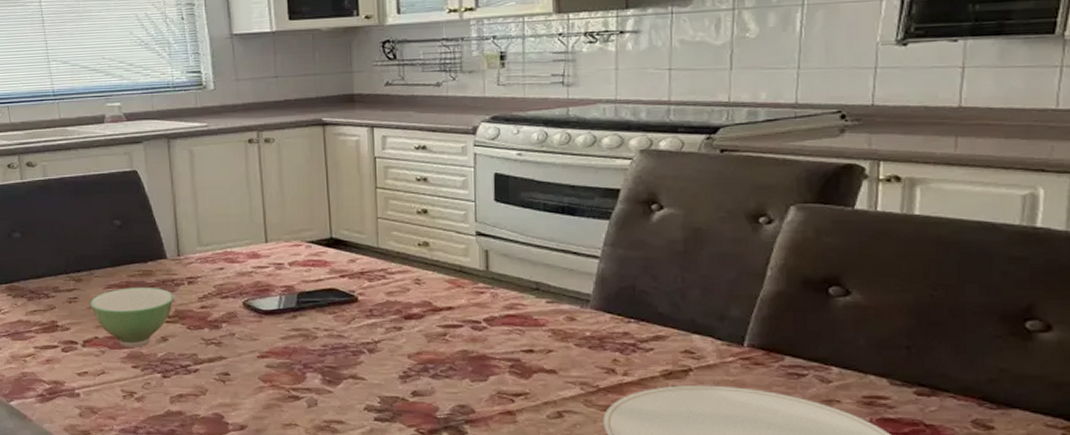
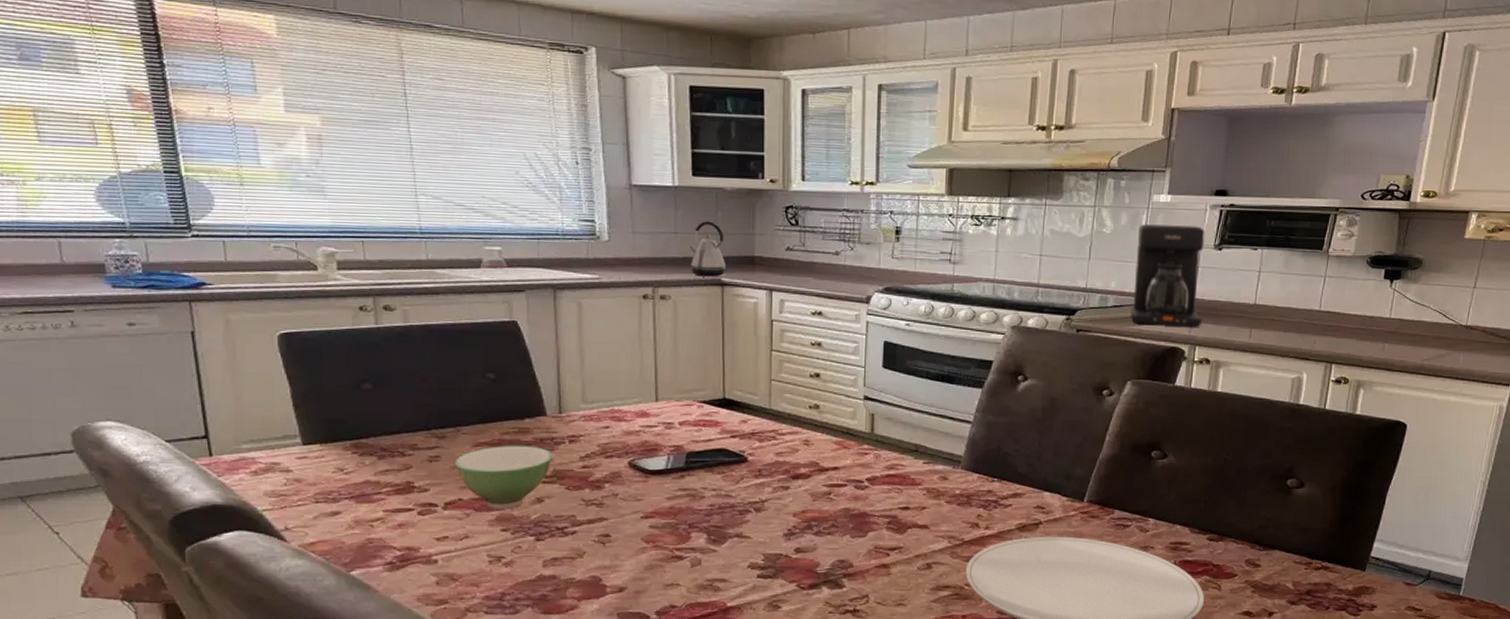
kettle: none [290,63,327,118] -> present [690,221,727,277]
coffee maker: none [788,19,885,140] -> present [1130,224,1205,327]

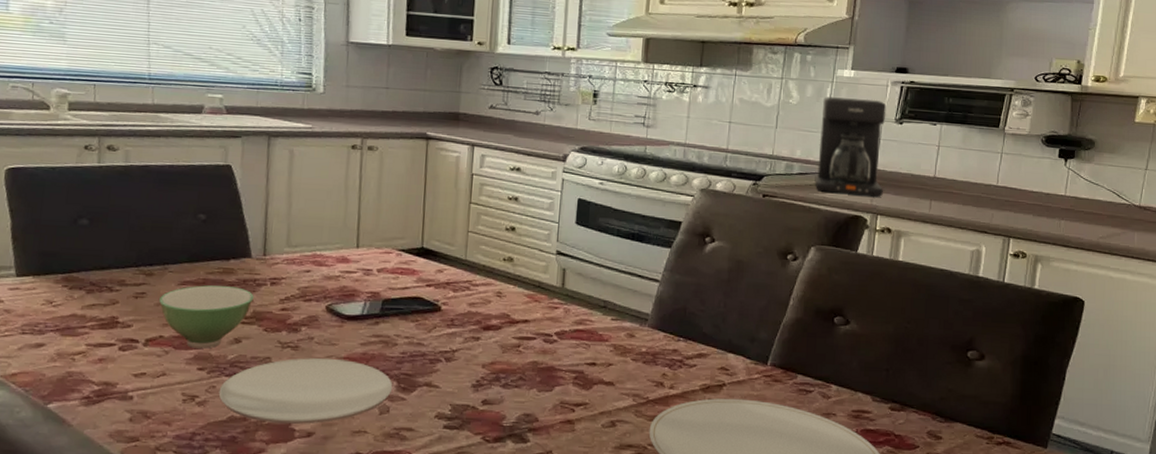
plate: none [525,514,703,580] -> present [218,358,393,424]
kettle: present [690,221,727,277] -> none [399,78,433,131]

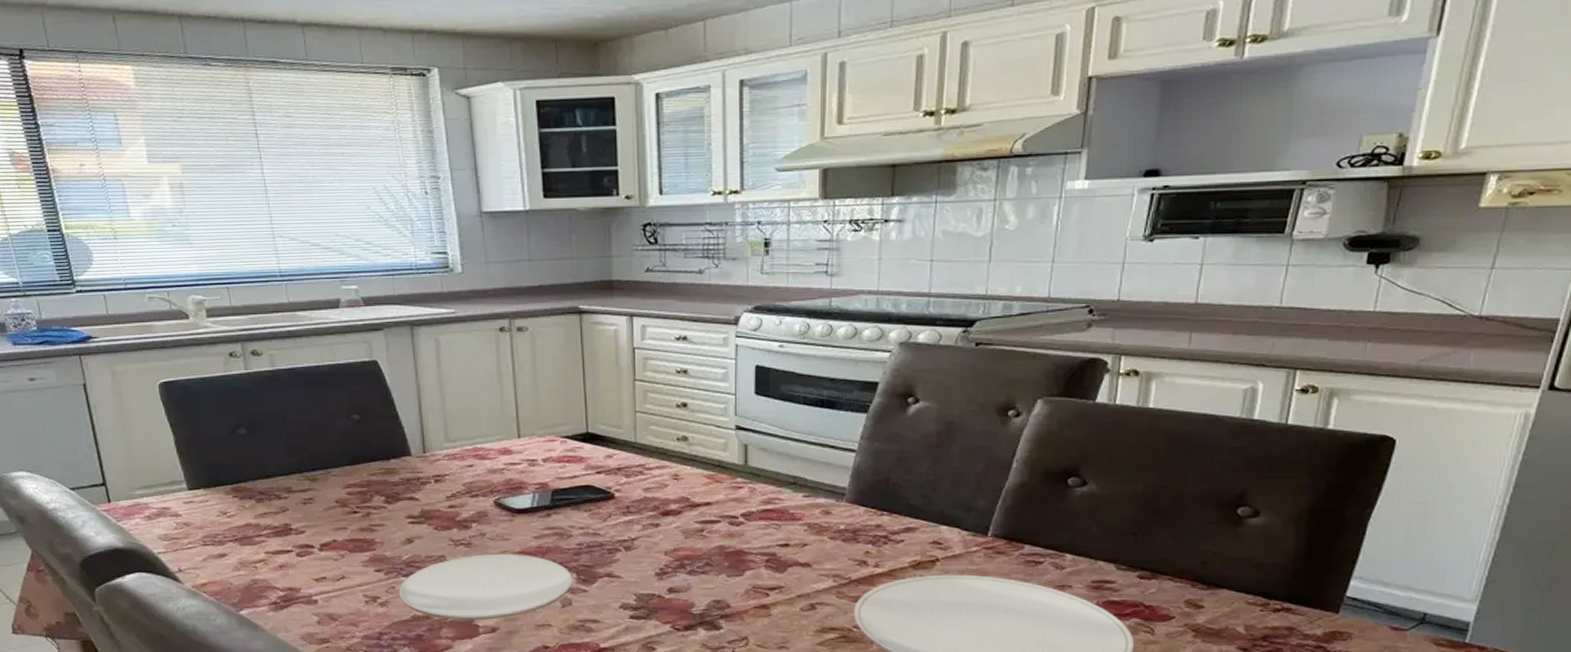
bowl: present [158,285,254,349] -> none [326,486,420,550]
coffee maker: present [815,97,887,197] -> none [1040,214,1132,334]

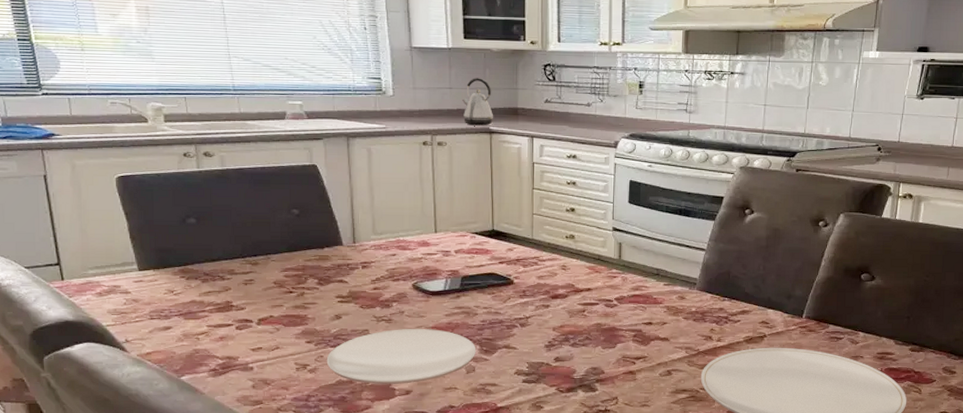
kettle: none [545,245,584,305] -> present [462,78,494,126]

